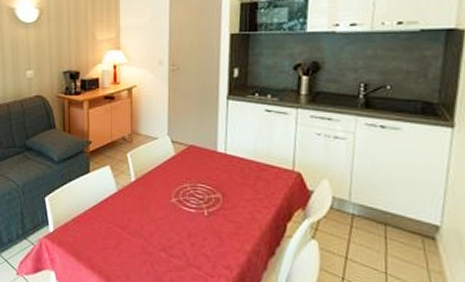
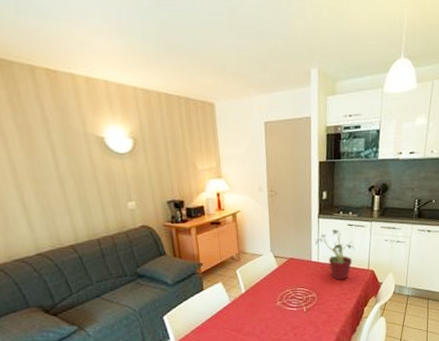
potted plant: none [223,115,275,181] -> present [315,229,356,280]

